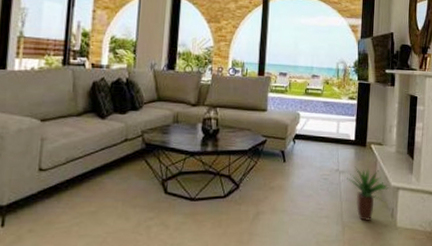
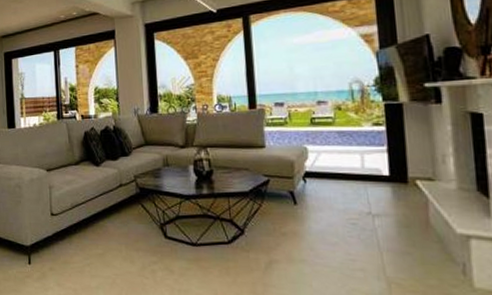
potted plant: present [347,166,390,221] -> none [384,208,454,278]

